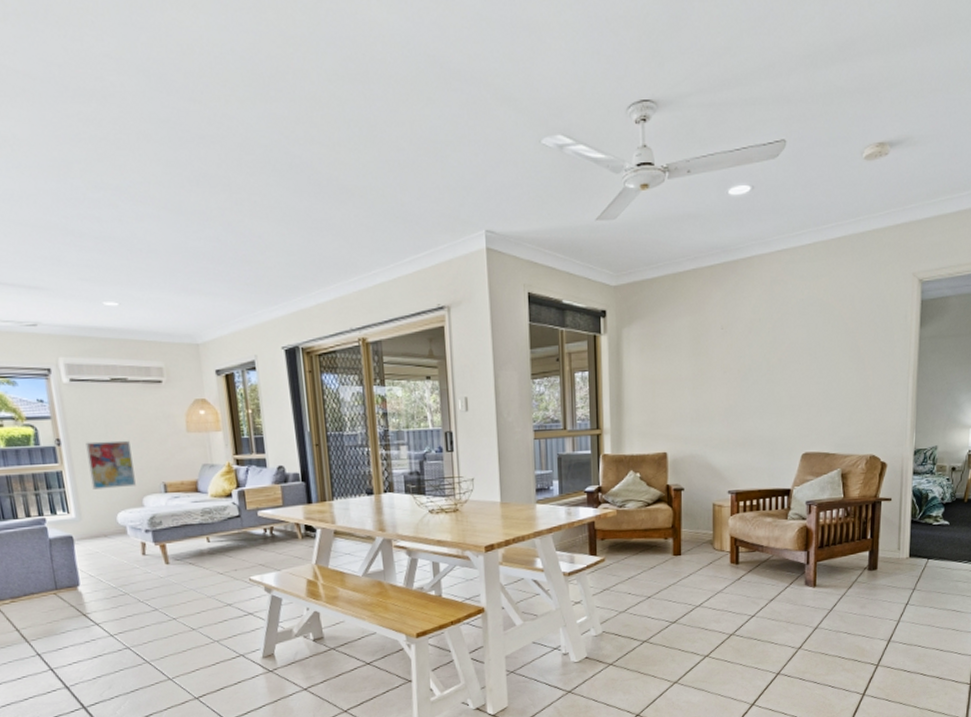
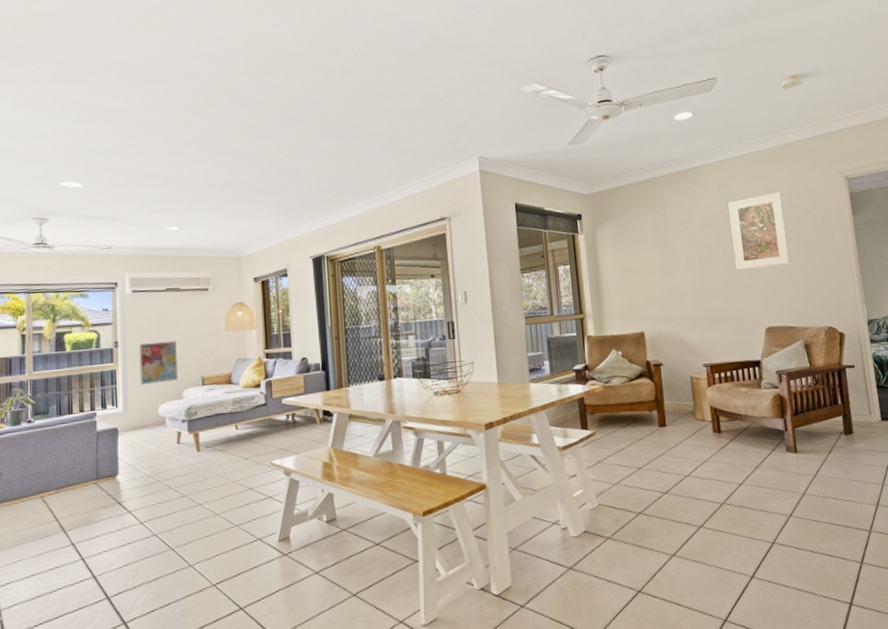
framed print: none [778,294,843,386] -> present [728,192,790,270]

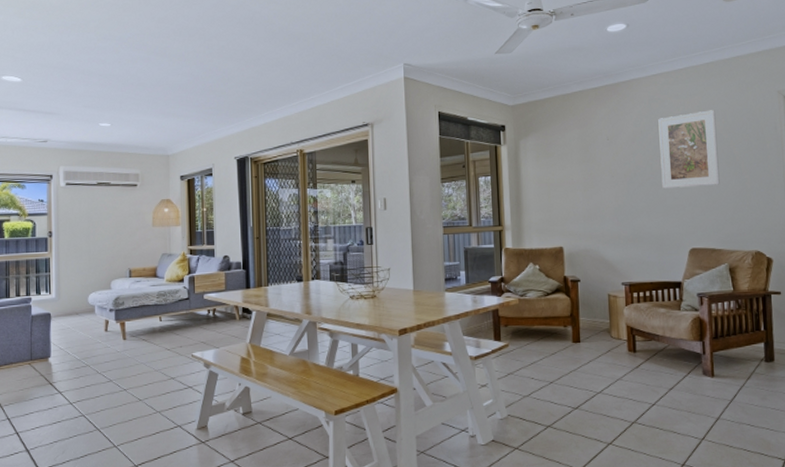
wall art: present [139,340,178,385] -> none [71,233,107,274]

